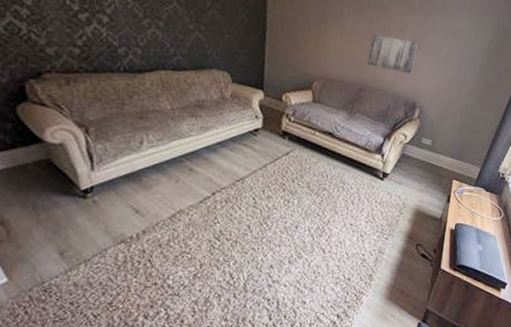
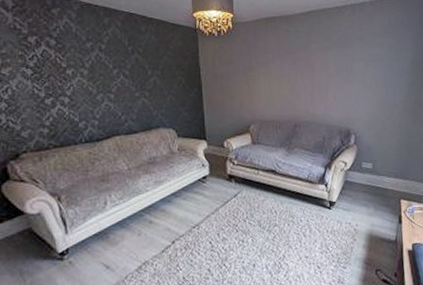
wall art: present [366,34,420,74] -> none [296,73,344,104]

